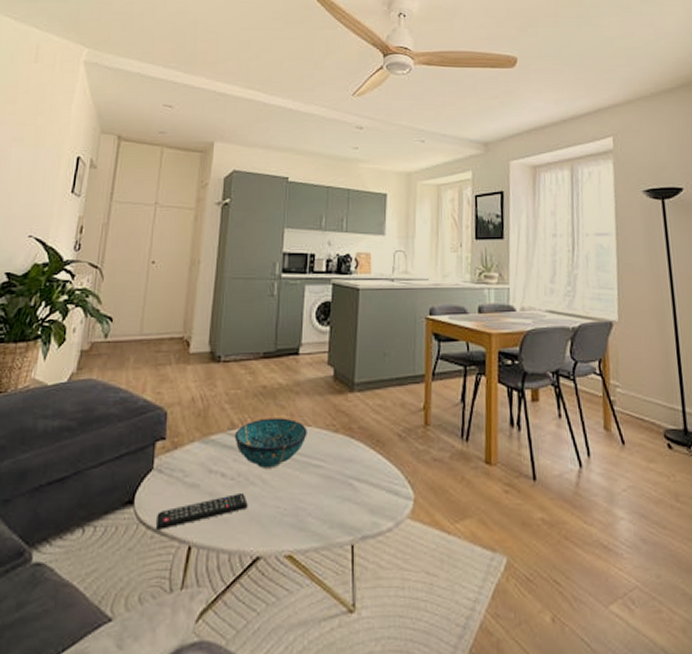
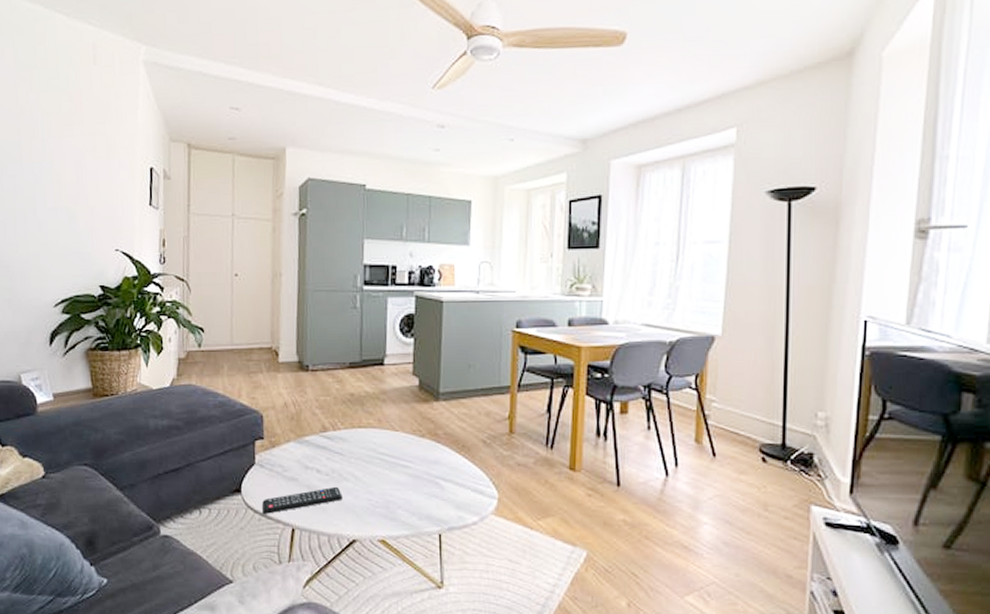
decorative bowl: present [234,418,307,469] -> none [326,423,395,467]

